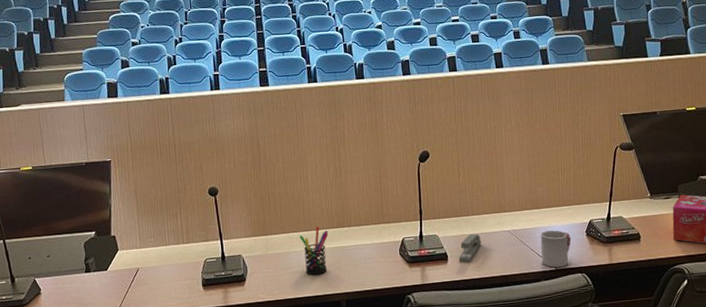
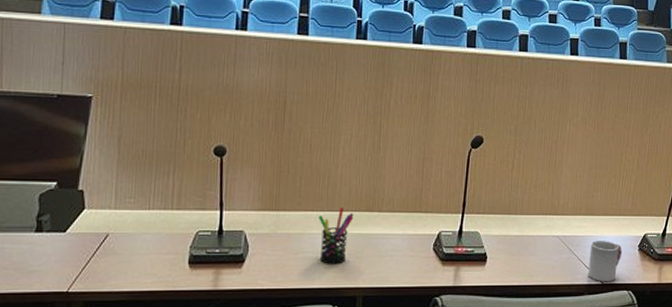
stapler: present [458,234,481,263] -> none [498,235,527,267]

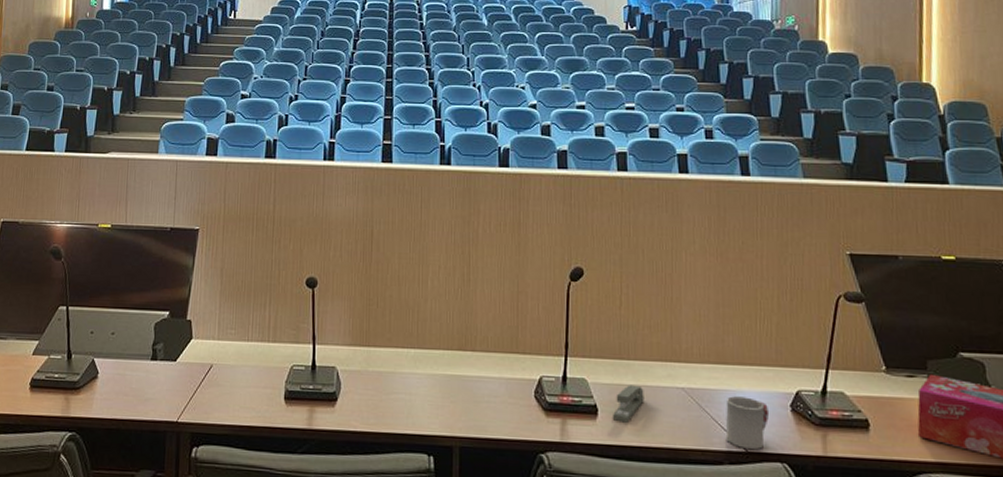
pen holder: present [318,208,354,264] -> none [410,345,446,408]
stapler: none [498,235,527,267] -> present [612,385,644,423]

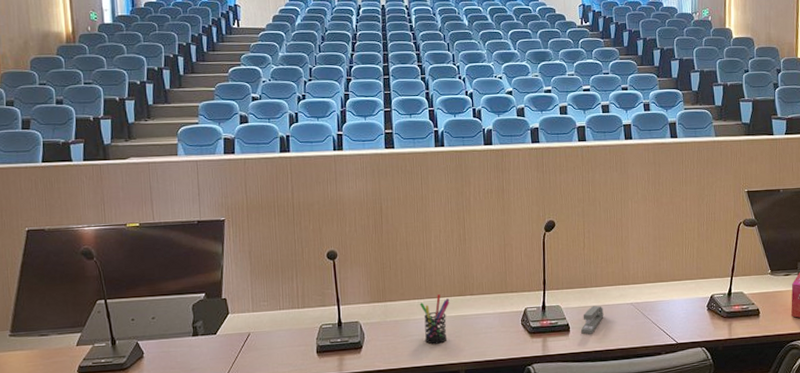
pen holder: none [410,345,446,408] -> present [420,294,450,345]
cup: present [725,396,770,450] -> none [662,304,693,342]

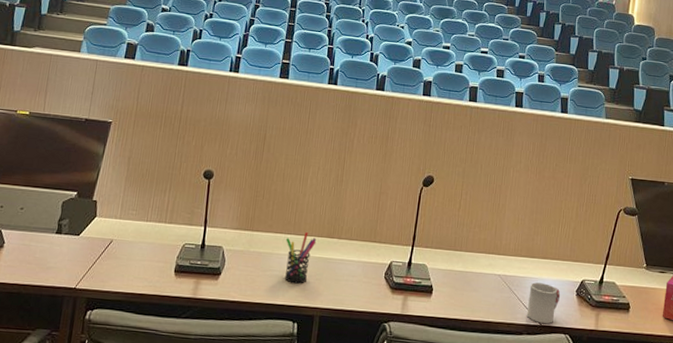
stapler: present [580,305,604,335] -> none [443,271,470,300]
cup: none [662,304,693,342] -> present [526,282,561,324]

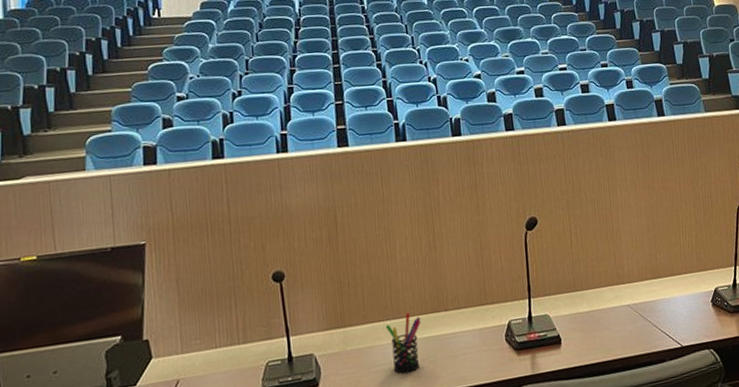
cup: present [526,282,561,324] -> none [663,301,697,345]

